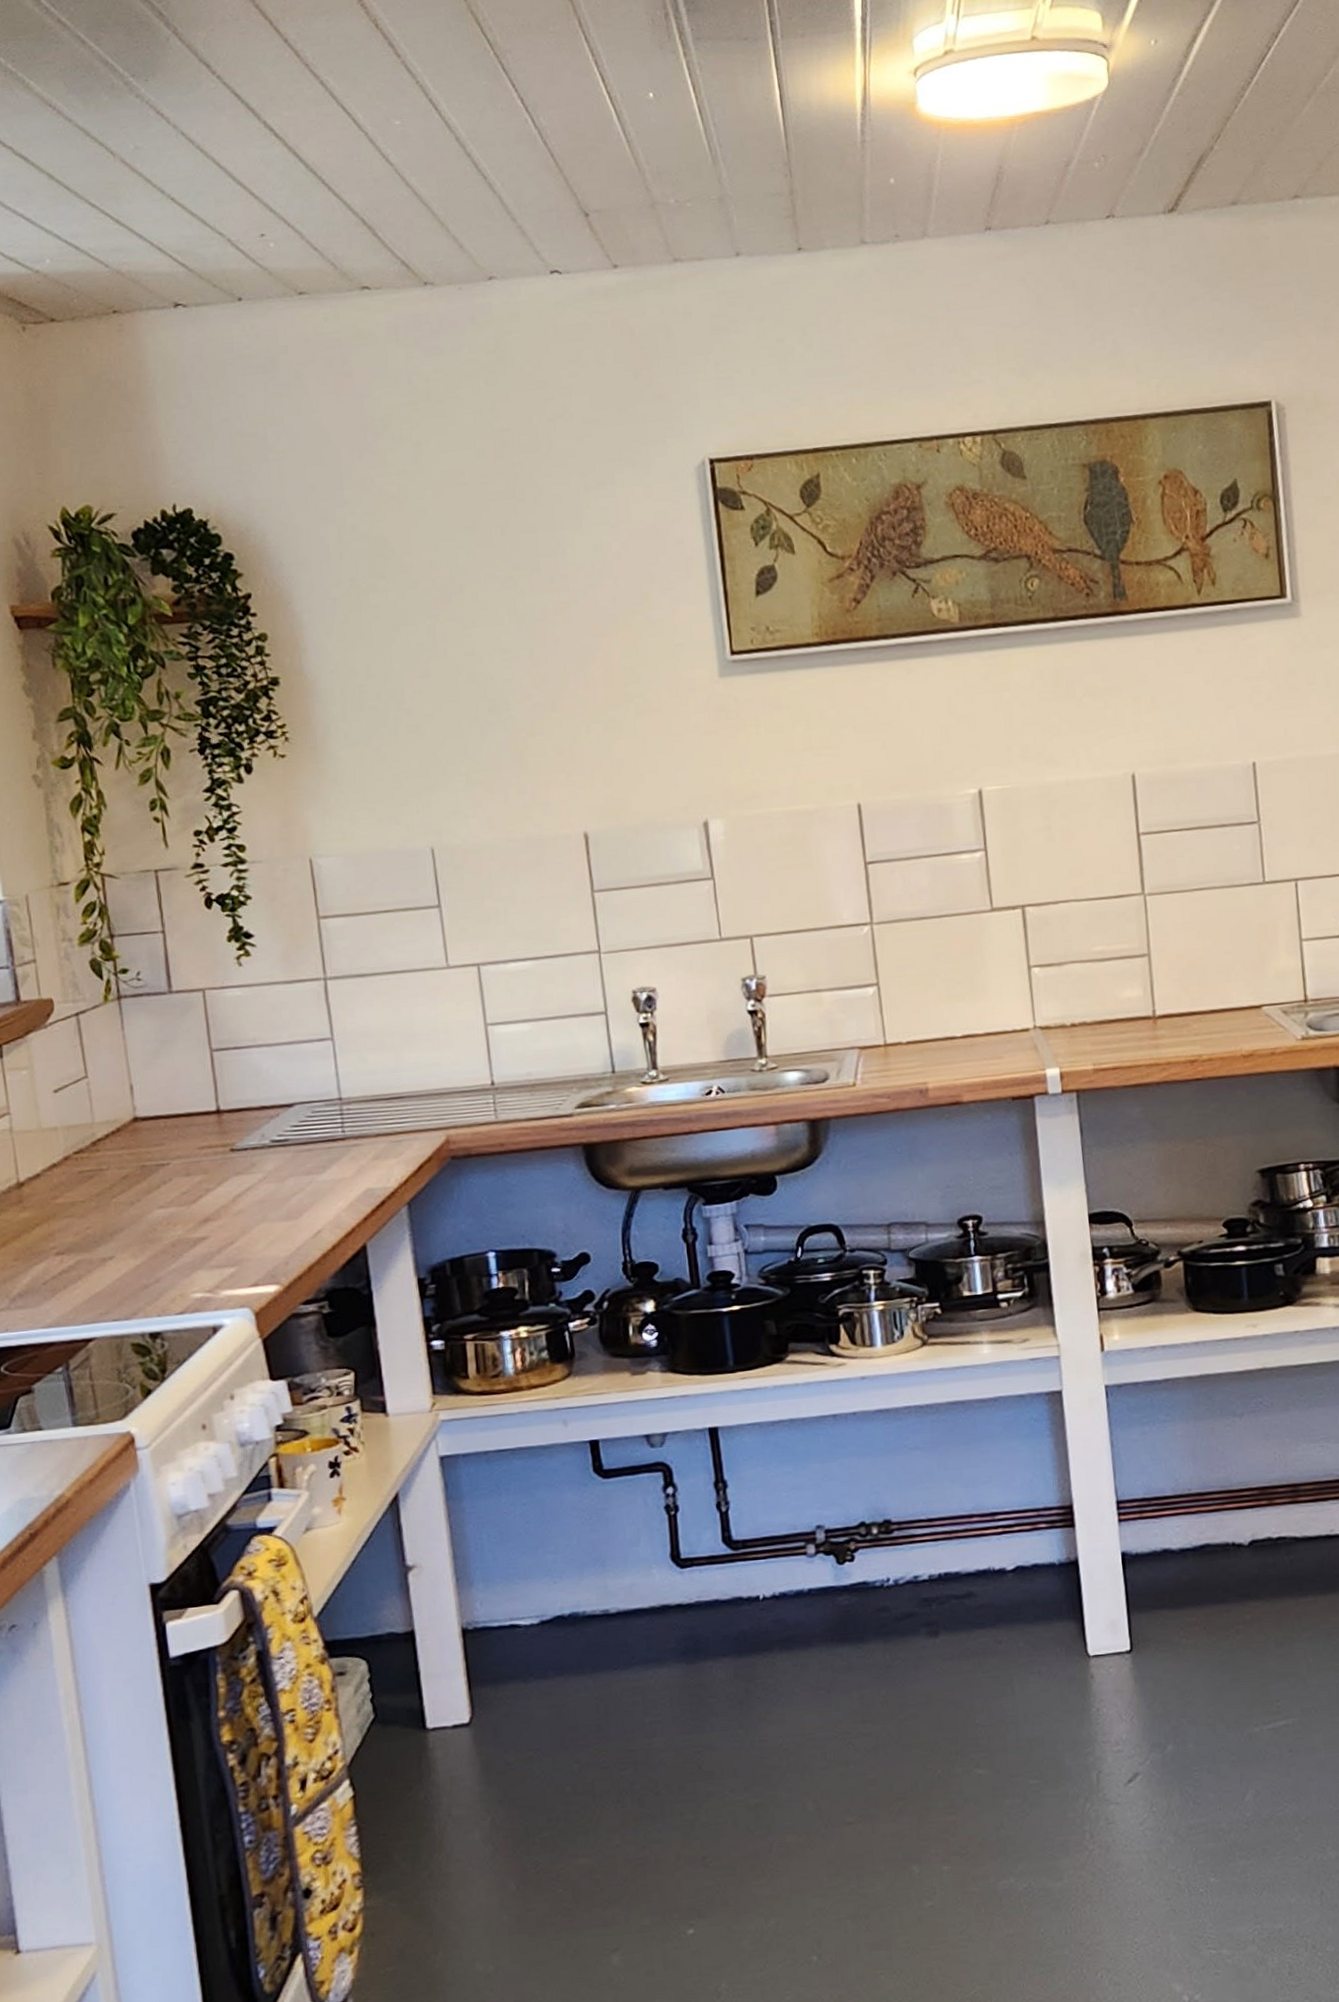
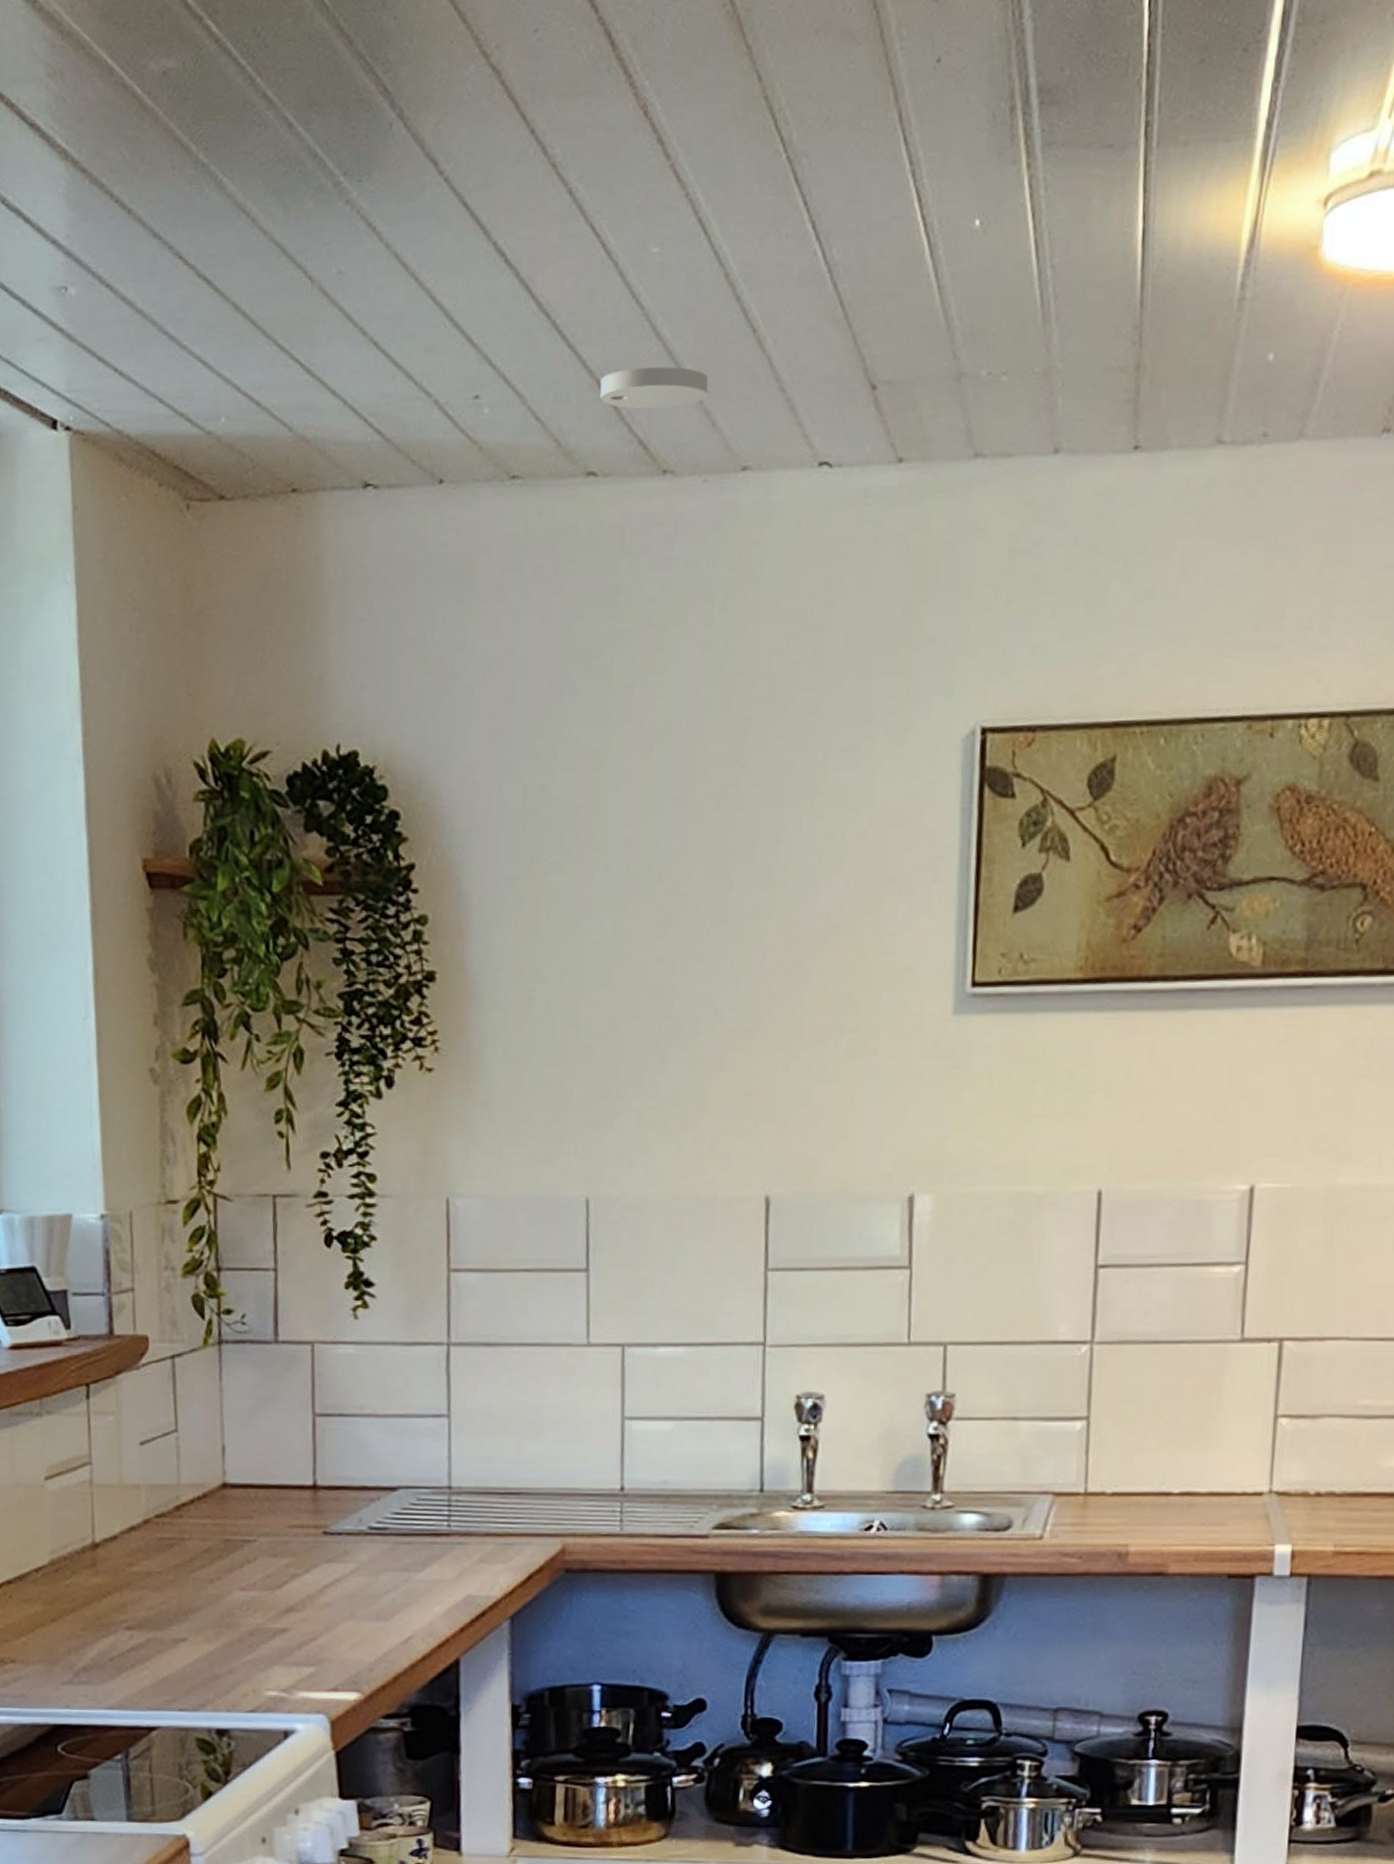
smoke detector: none [364,206,454,239] -> present [600,366,709,410]

